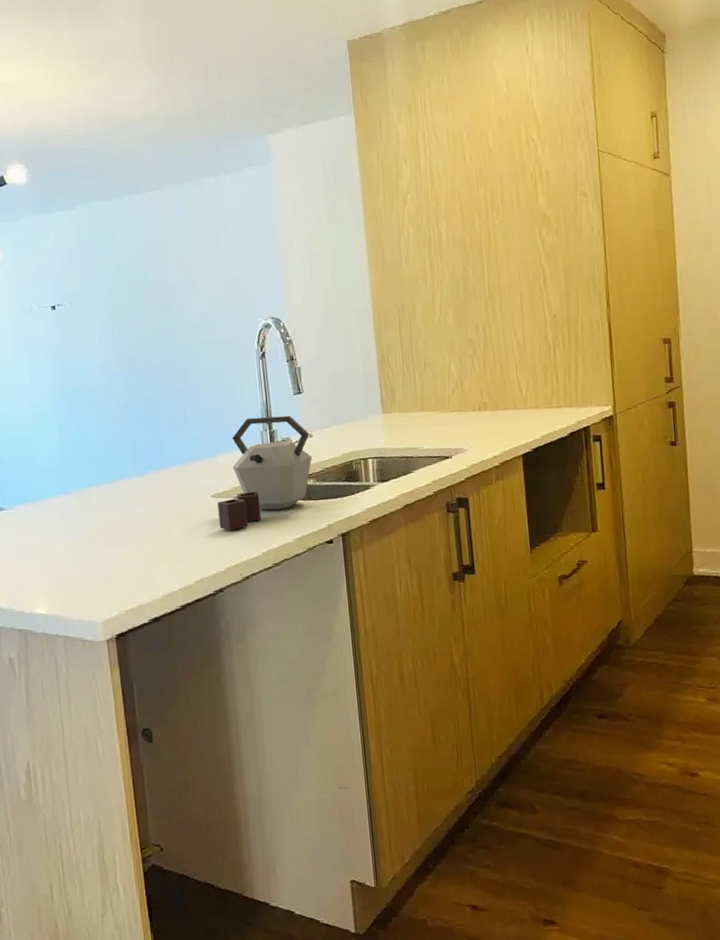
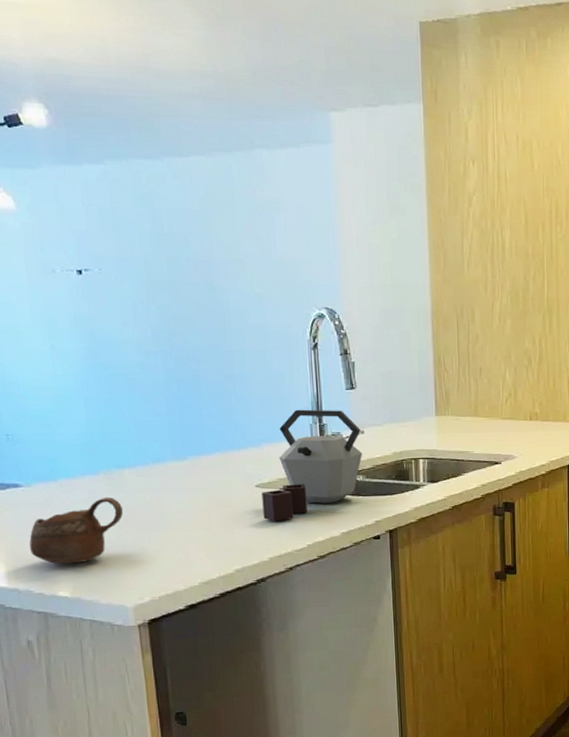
cup: none [11,515,93,583] -> present [29,497,124,564]

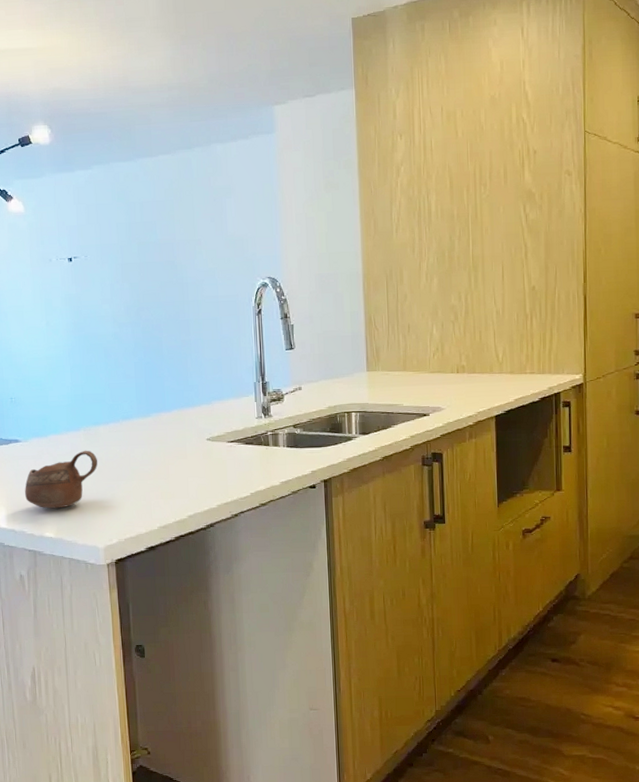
kettle: present [262,409,363,522] -> none [212,369,301,472]

